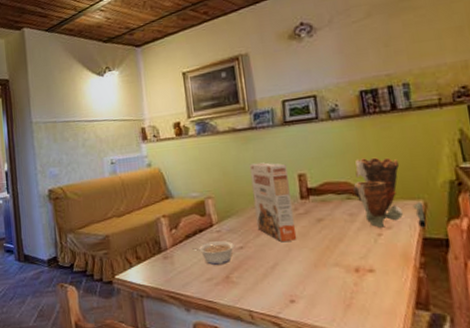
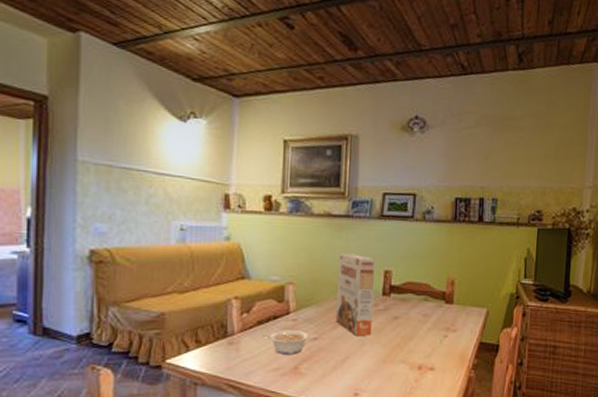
clay pot: present [353,157,427,228] -> none [431,263,486,333]

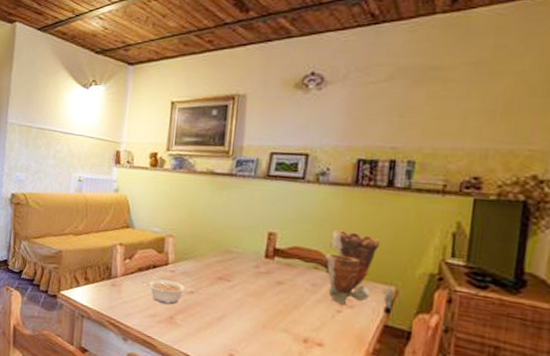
cereal box: present [335,253,375,336] -> none [213,210,258,298]
clay pot: none [431,263,486,333] -> present [323,230,395,315]

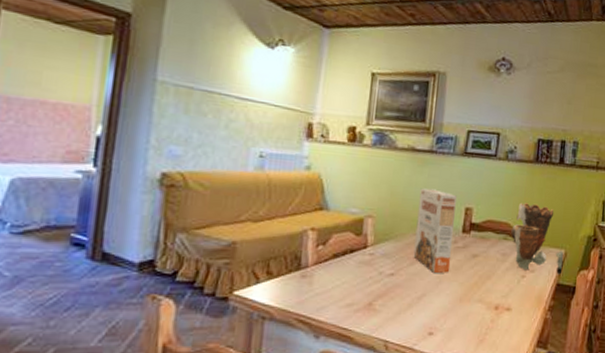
legume: present [142,279,185,304] -> none [338,264,385,290]
cereal box: none [213,210,258,298] -> present [413,188,457,273]

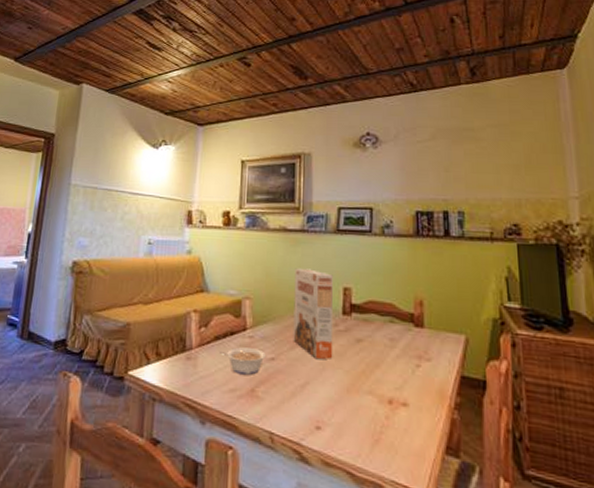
legume: none [338,264,385,290] -> present [220,347,266,375]
clay pot: present [511,202,564,275] -> none [397,281,466,365]

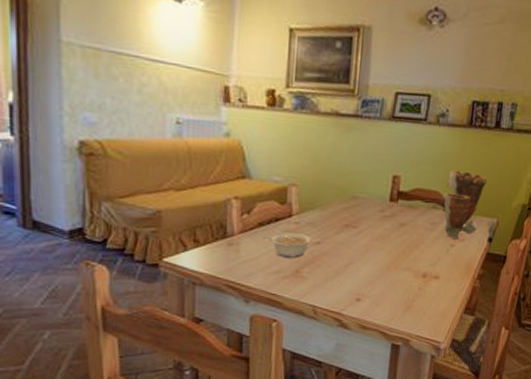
cereal box: present [293,268,333,359] -> none [339,155,384,242]
clay pot: none [397,281,466,365] -> present [440,170,496,244]

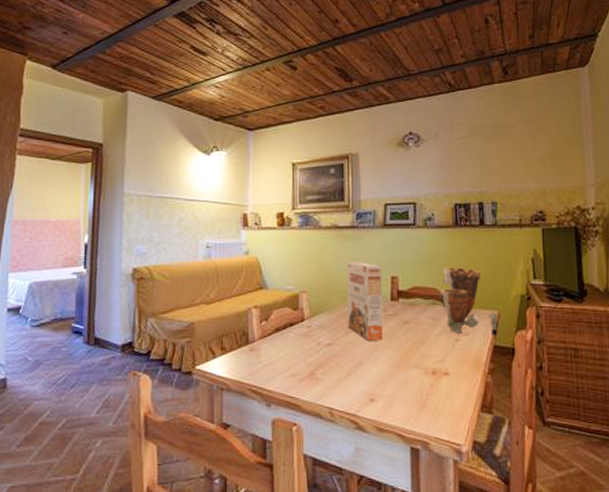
legume: present [264,233,311,258] -> none [281,336,323,360]
cereal box: none [339,155,384,242] -> present [347,262,382,341]

